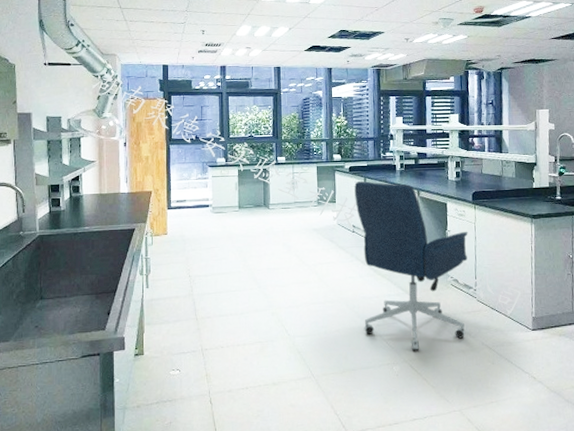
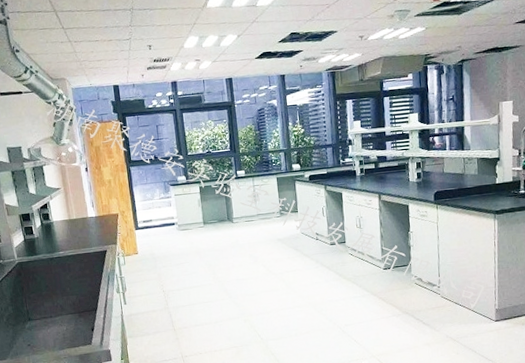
office chair: present [354,180,468,351] -> none [315,188,431,347]

